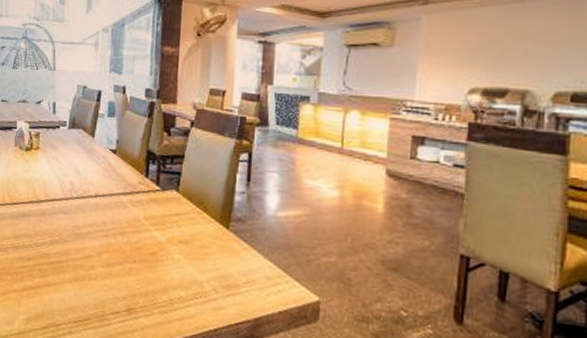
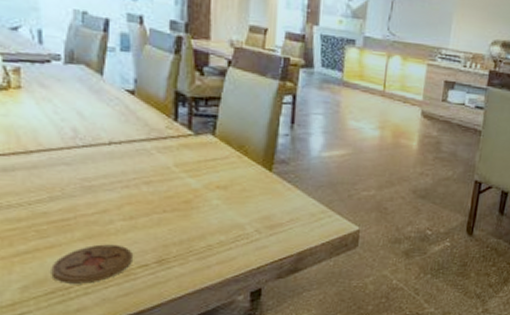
coaster: none [47,287,108,323] -> present [51,244,132,284]

